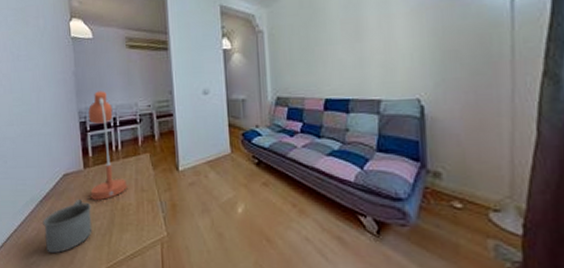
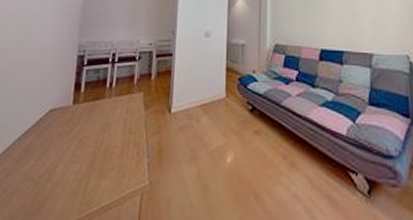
mug: present [43,200,92,254] -> none [13,138,74,201]
desk lamp: present [88,91,128,200] -> none [73,26,116,140]

